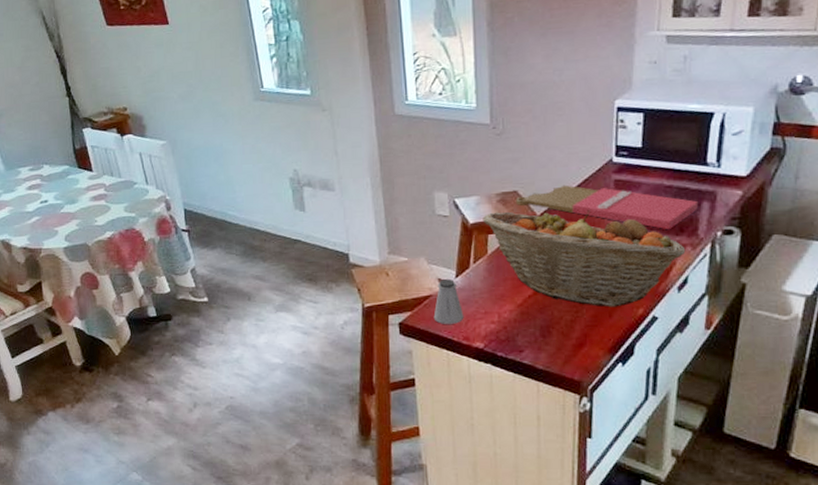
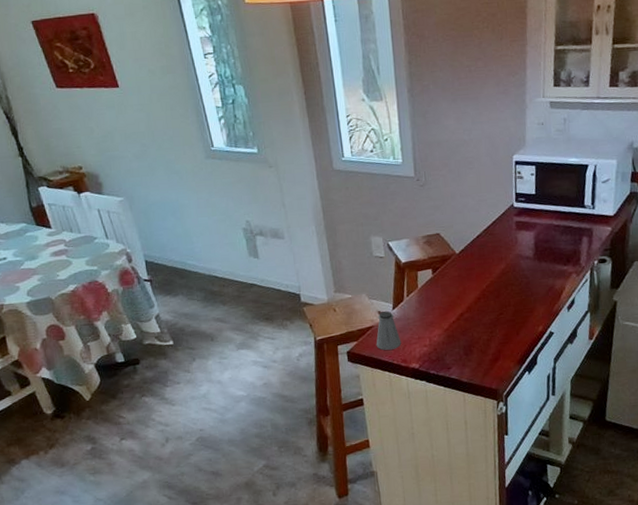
fruit basket: present [482,209,686,307] -> none [412,246,572,327]
cutting board: present [516,185,699,229] -> none [439,227,580,261]

